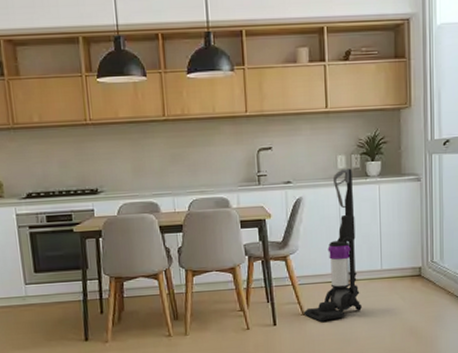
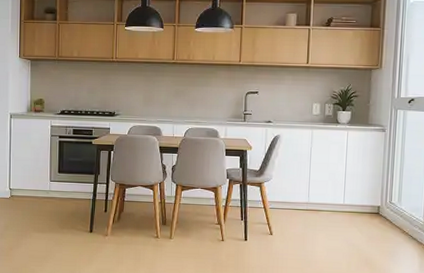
vacuum cleaner: present [303,168,362,322] -> none [271,115,325,243]

